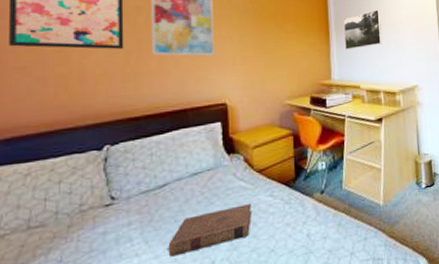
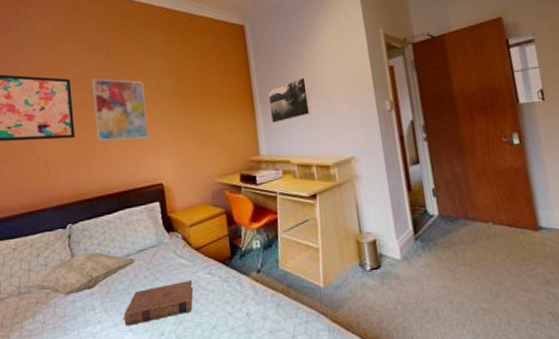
decorative pillow: none [30,176,187,227] -> present [20,252,135,296]

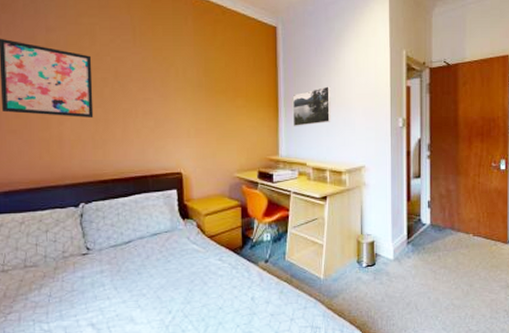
decorative pillow: present [20,252,135,296] -> none [26,232,148,271]
wall art: present [91,78,149,142] -> none [114,59,171,127]
book: present [124,281,194,326] -> none [133,265,204,303]

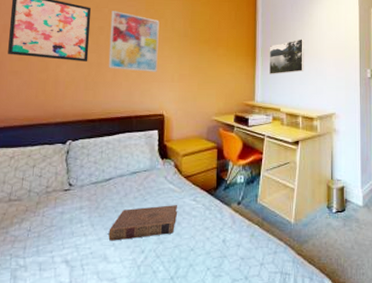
wall art: none [114,59,171,127] -> present [108,11,160,72]
book: none [133,265,204,303] -> present [108,205,178,241]

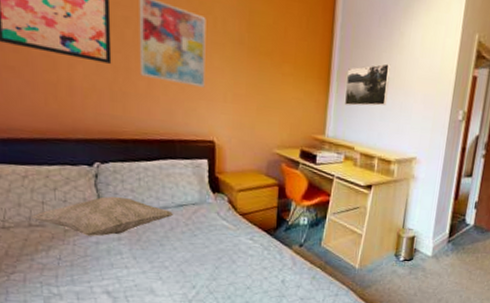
decorative pillow: none [11,168,127,207] -> present [30,196,173,236]
book: present [108,205,178,241] -> none [154,242,233,275]

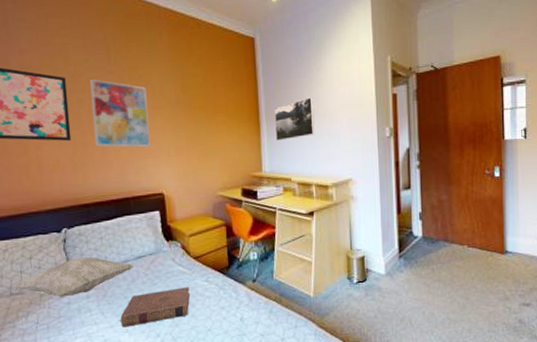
book: none [154,242,233,275] -> present [120,287,191,328]

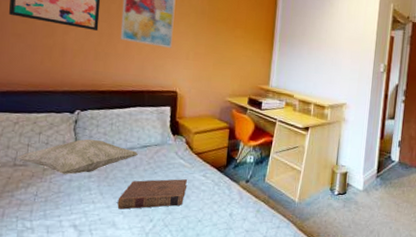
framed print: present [274,97,315,141] -> none [286,27,323,61]

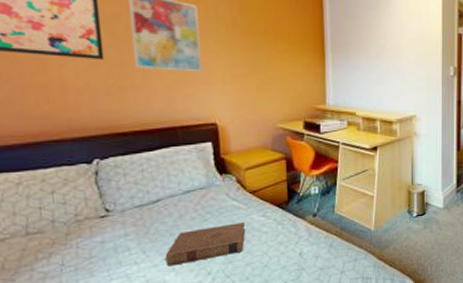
decorative pillow: present [16,138,138,174] -> none [27,191,181,236]

